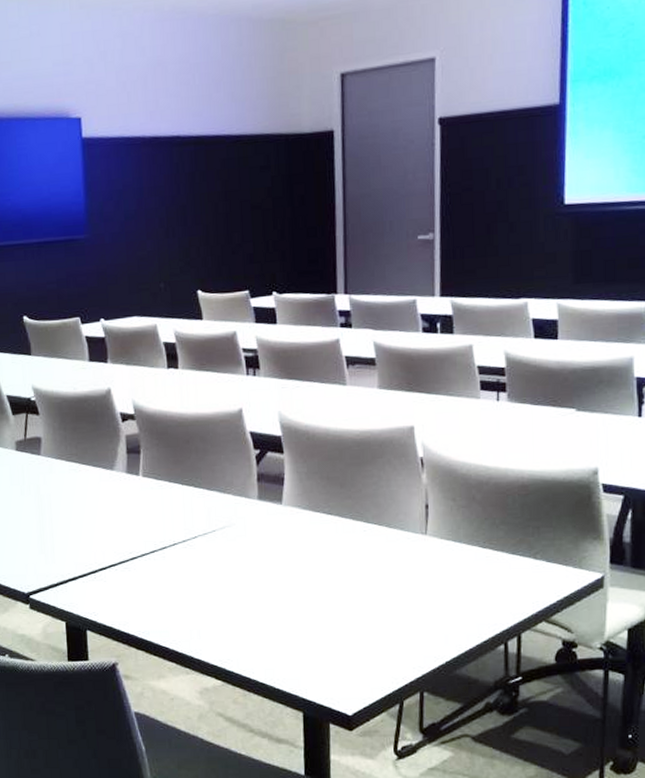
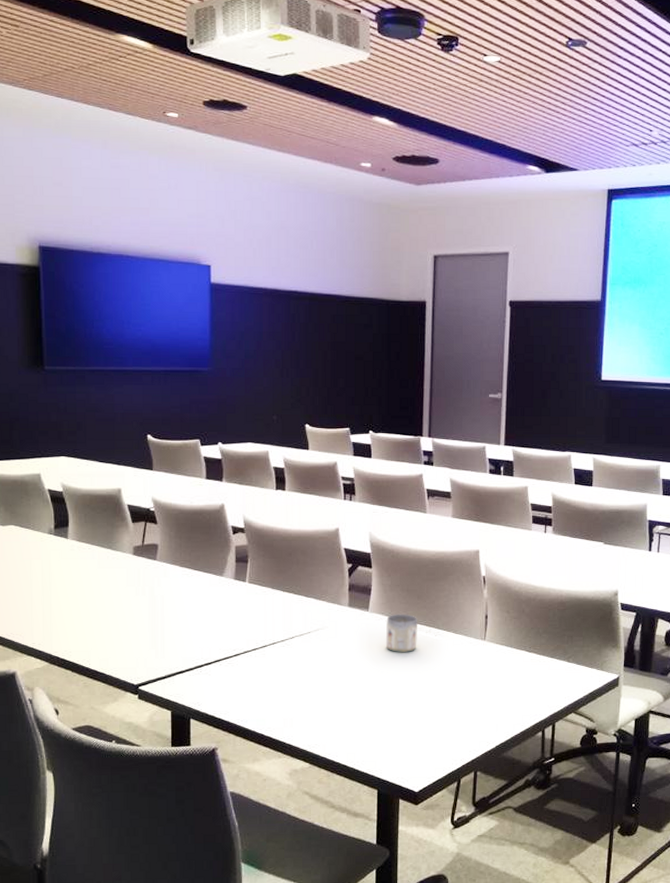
mug: none [303,506,343,551] -> present [385,614,417,652]

